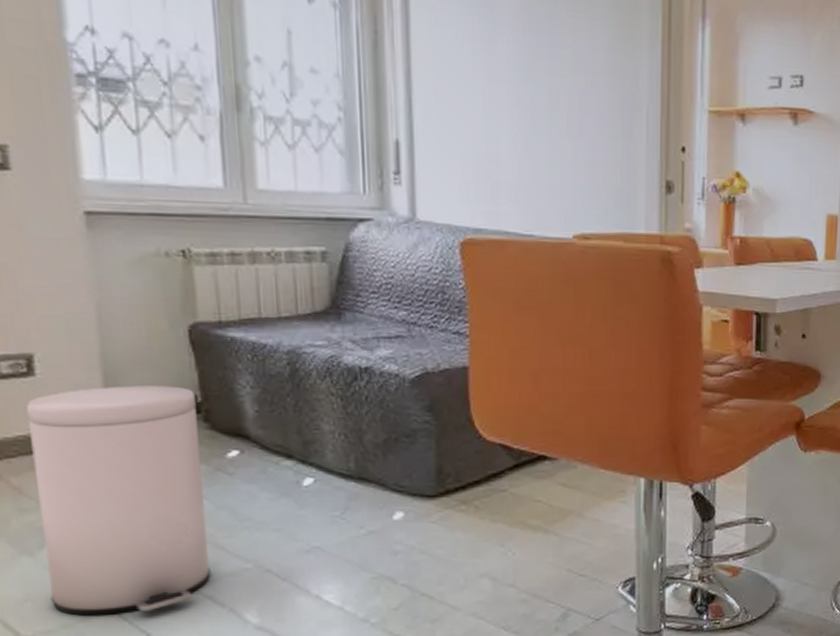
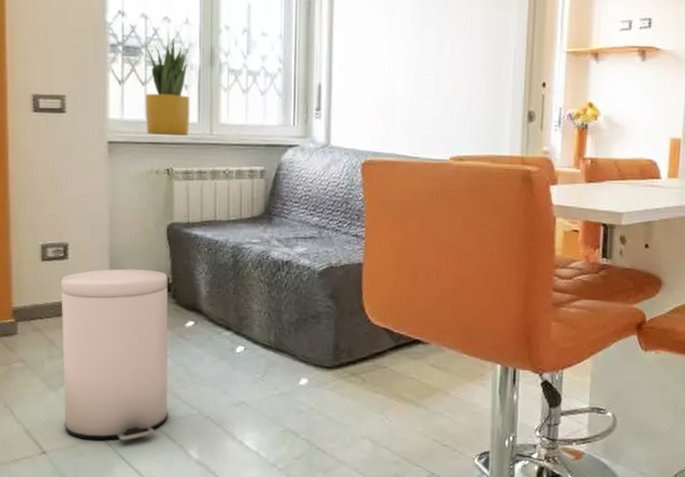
planter: none [127,67,212,205] -> present [142,38,191,136]

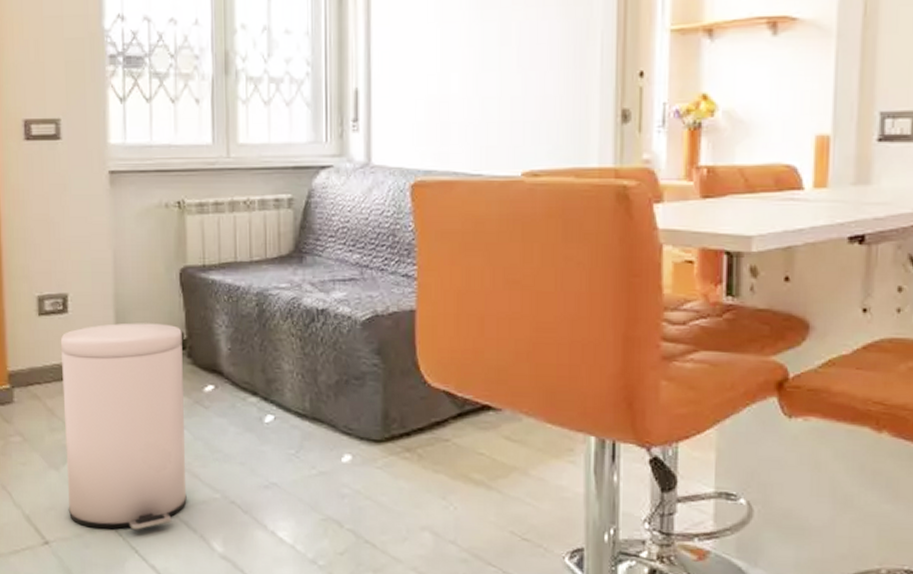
planter: present [142,38,191,136] -> none [145,44,203,160]

